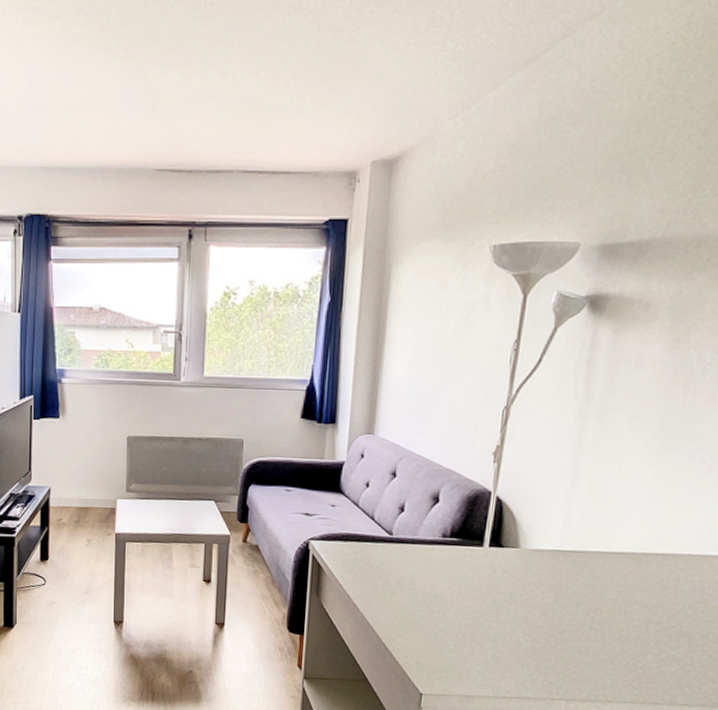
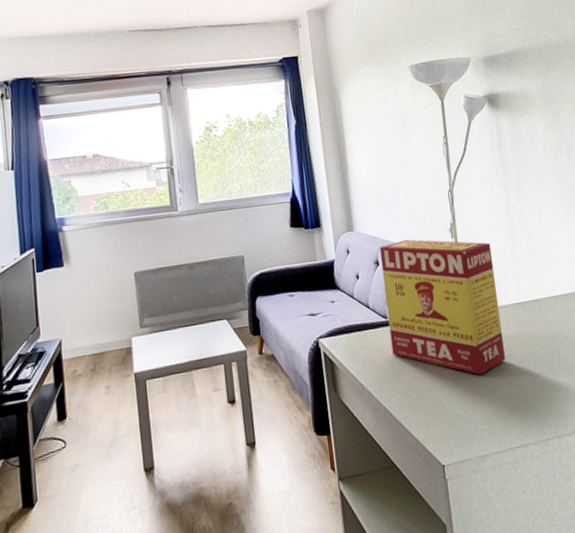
tea box: none [390,455,543,616] -> present [379,239,506,375]

